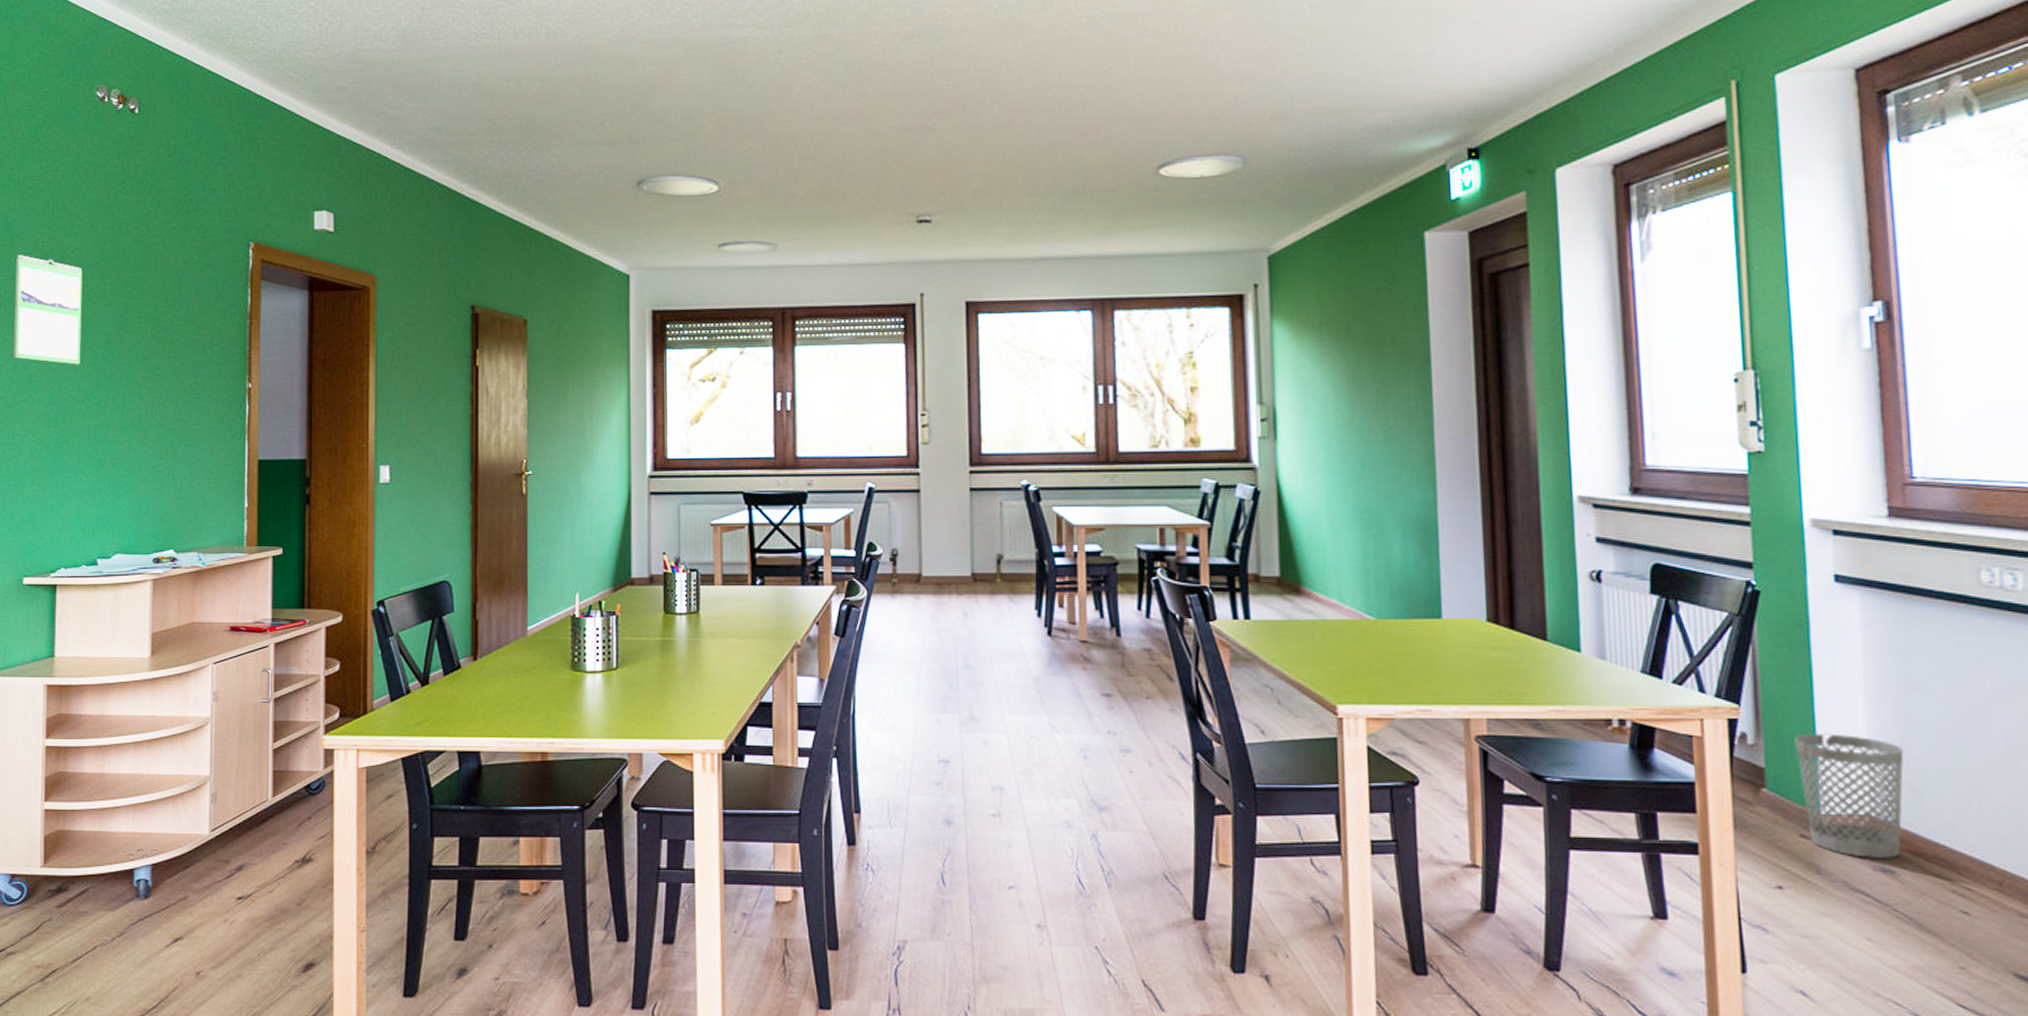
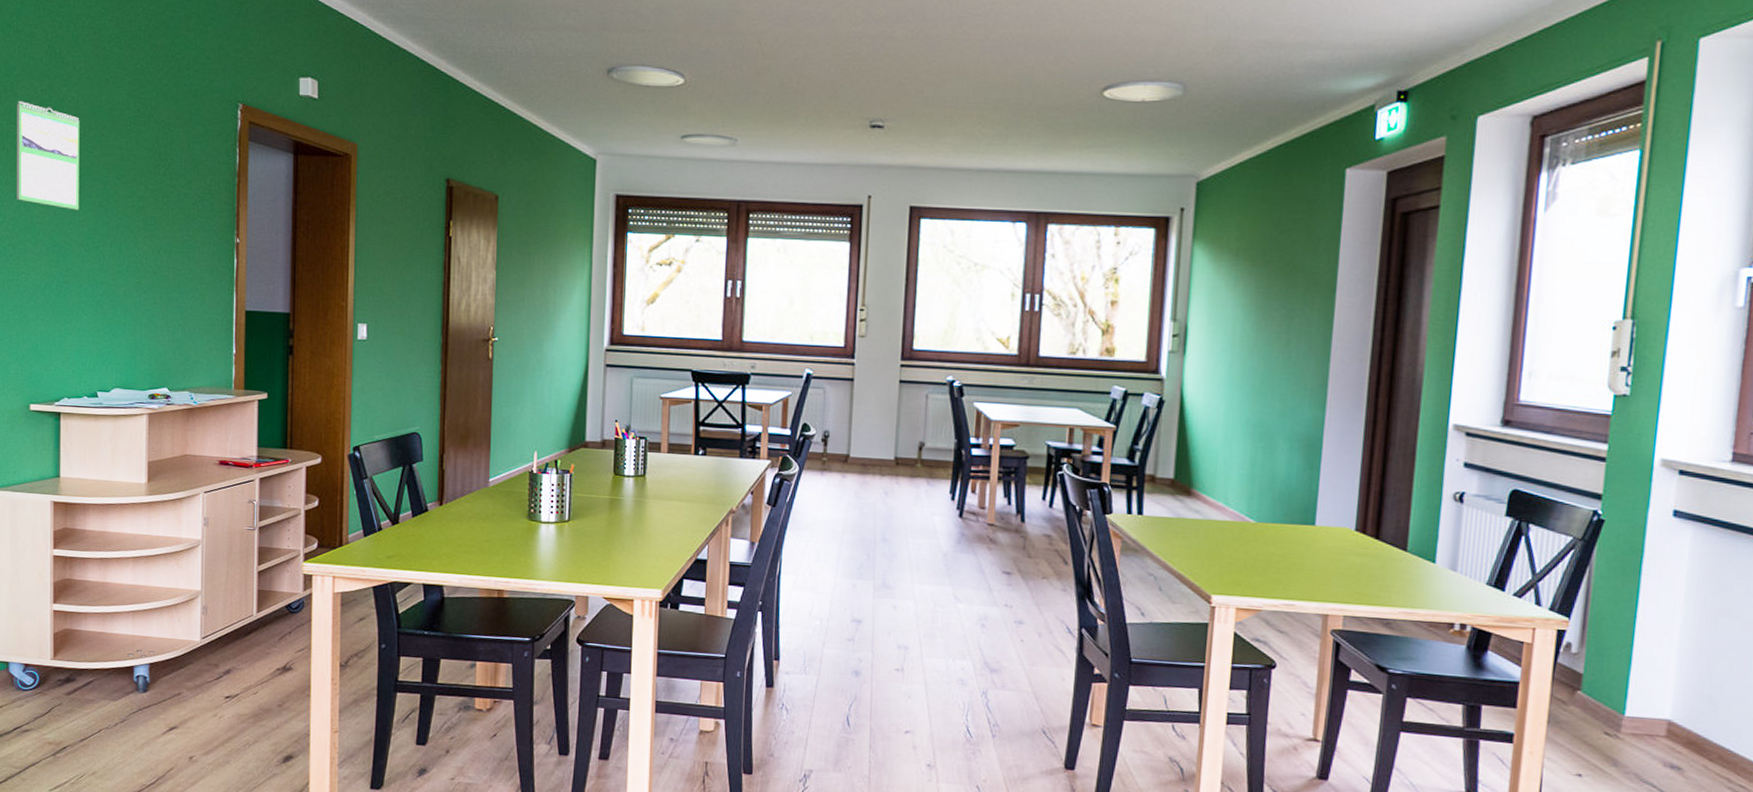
wastebasket: present [1794,733,1904,860] -> none [1612,647,1708,758]

